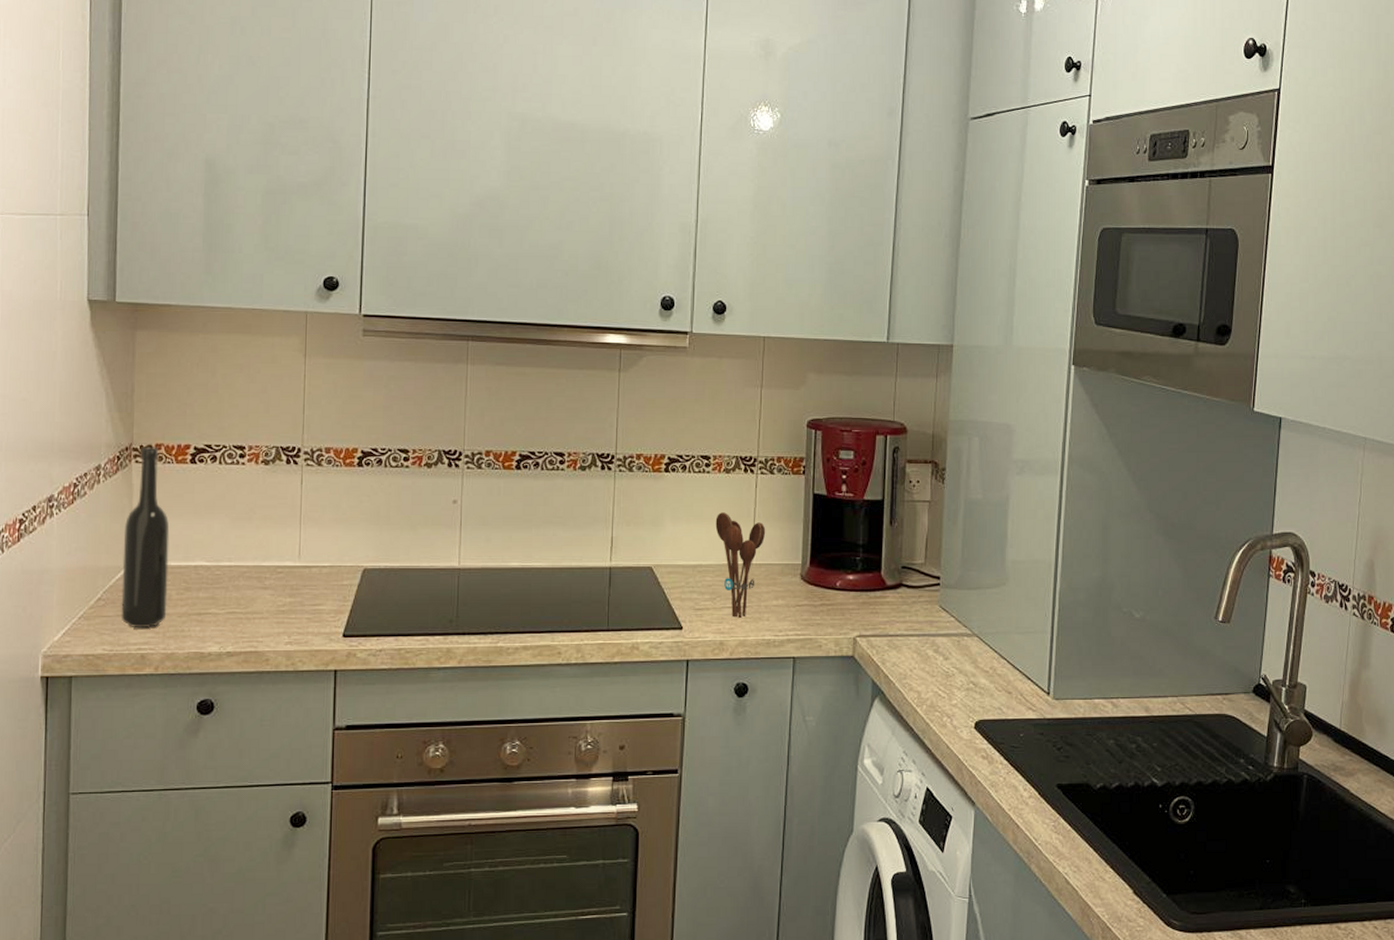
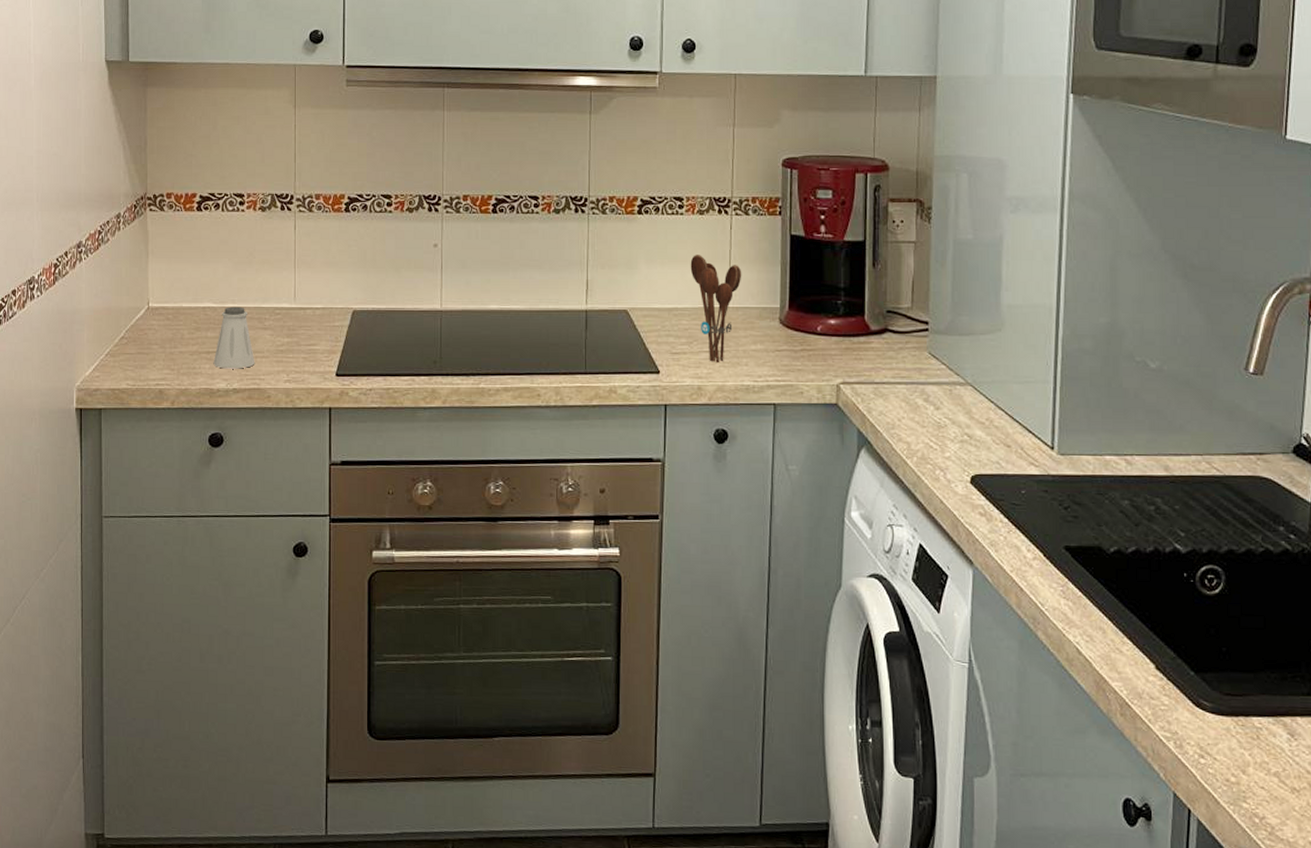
bottle: present [121,447,170,627] -> none [141,196,181,364]
saltshaker: none [204,565,253,631] -> present [213,306,255,369]

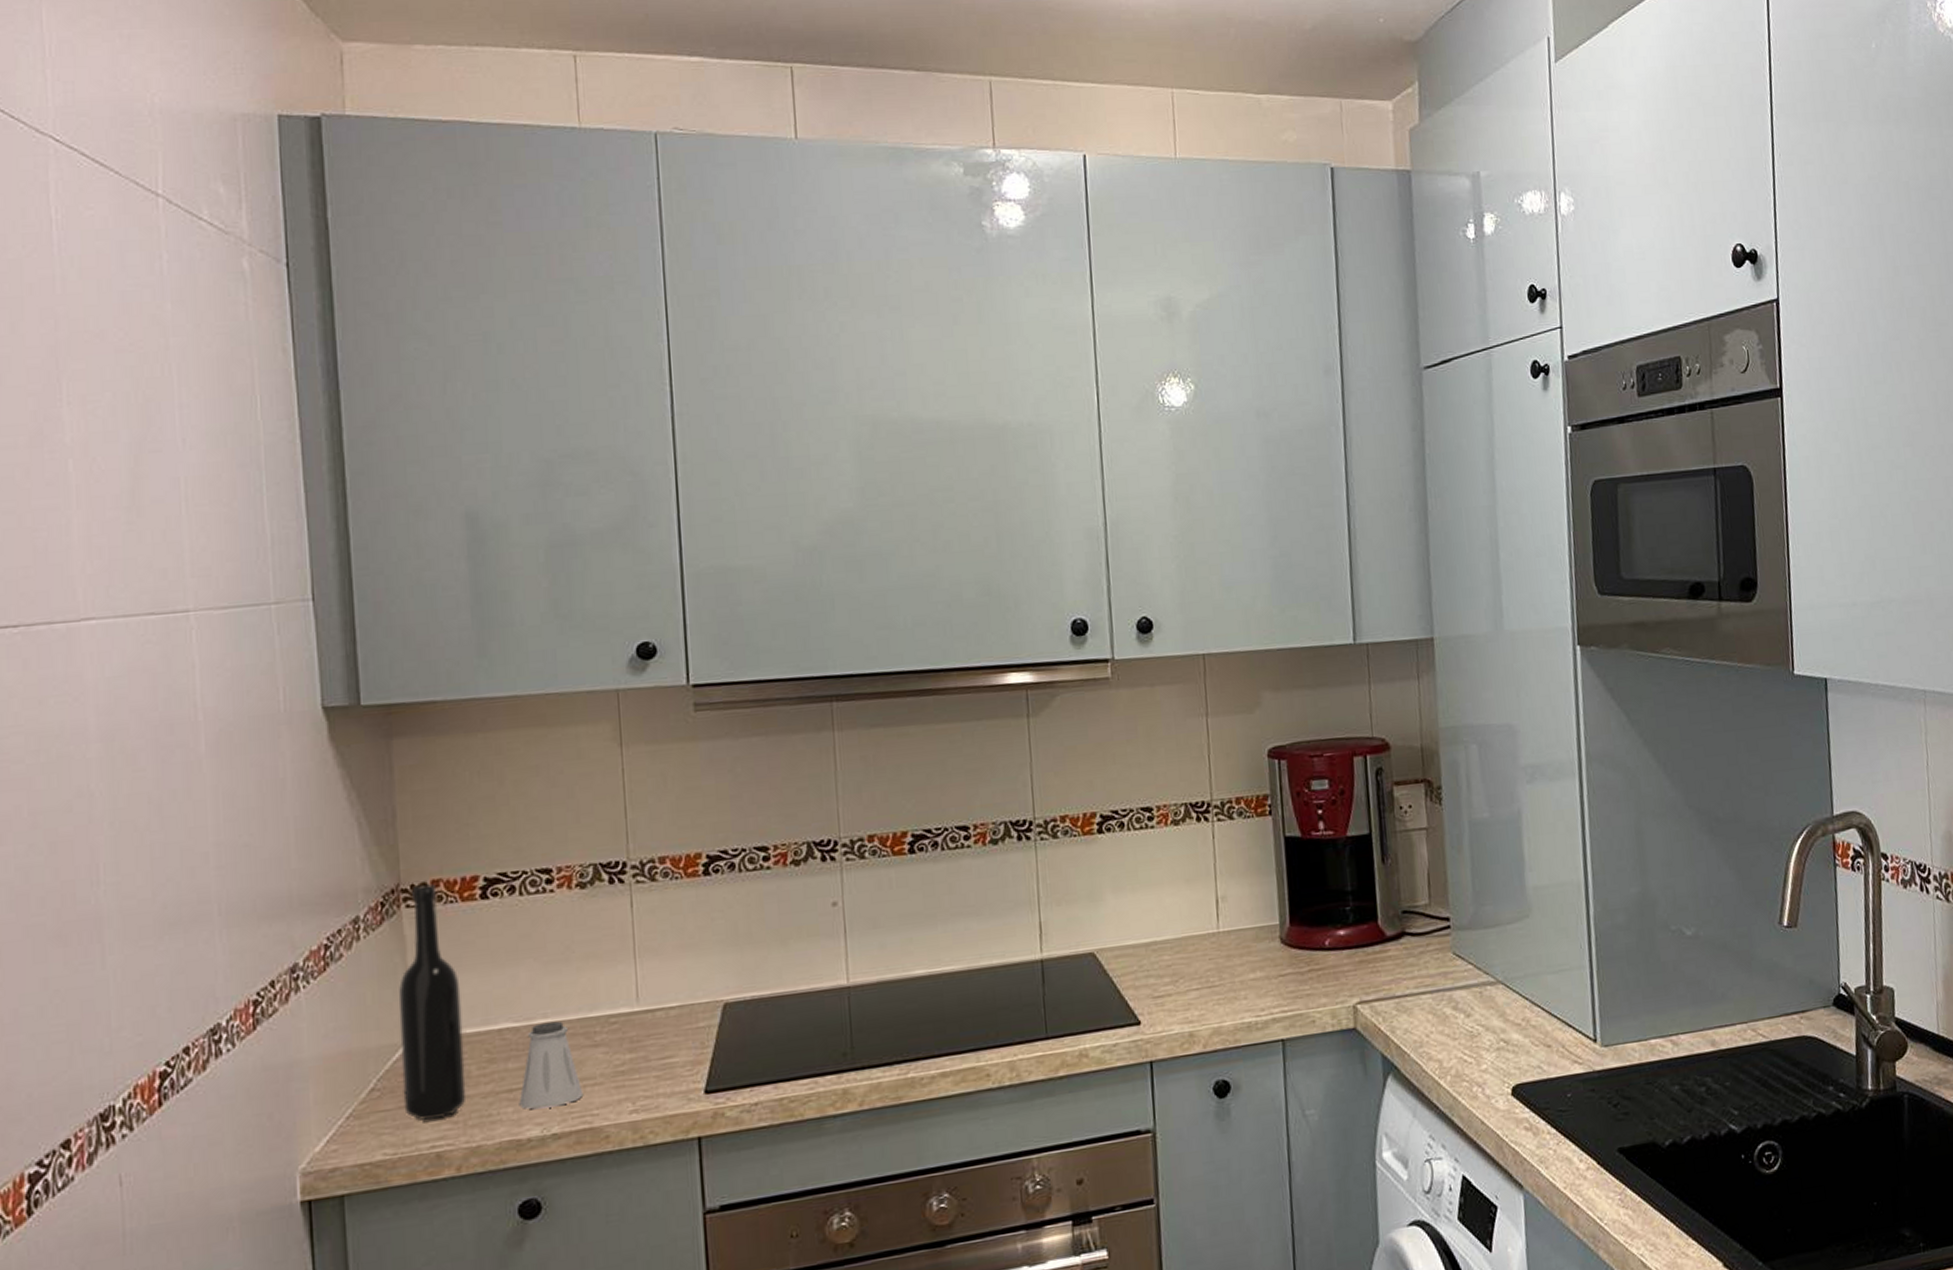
bottle: none [141,196,181,364] -> present [398,884,467,1120]
utensil holder: present [690,255,742,364] -> none [1167,873,1232,1002]

